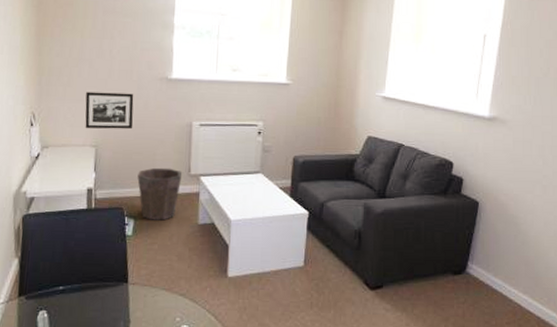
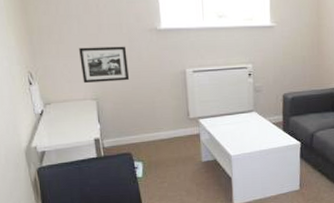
waste bin: present [137,167,183,221] -> none [140,113,182,162]

